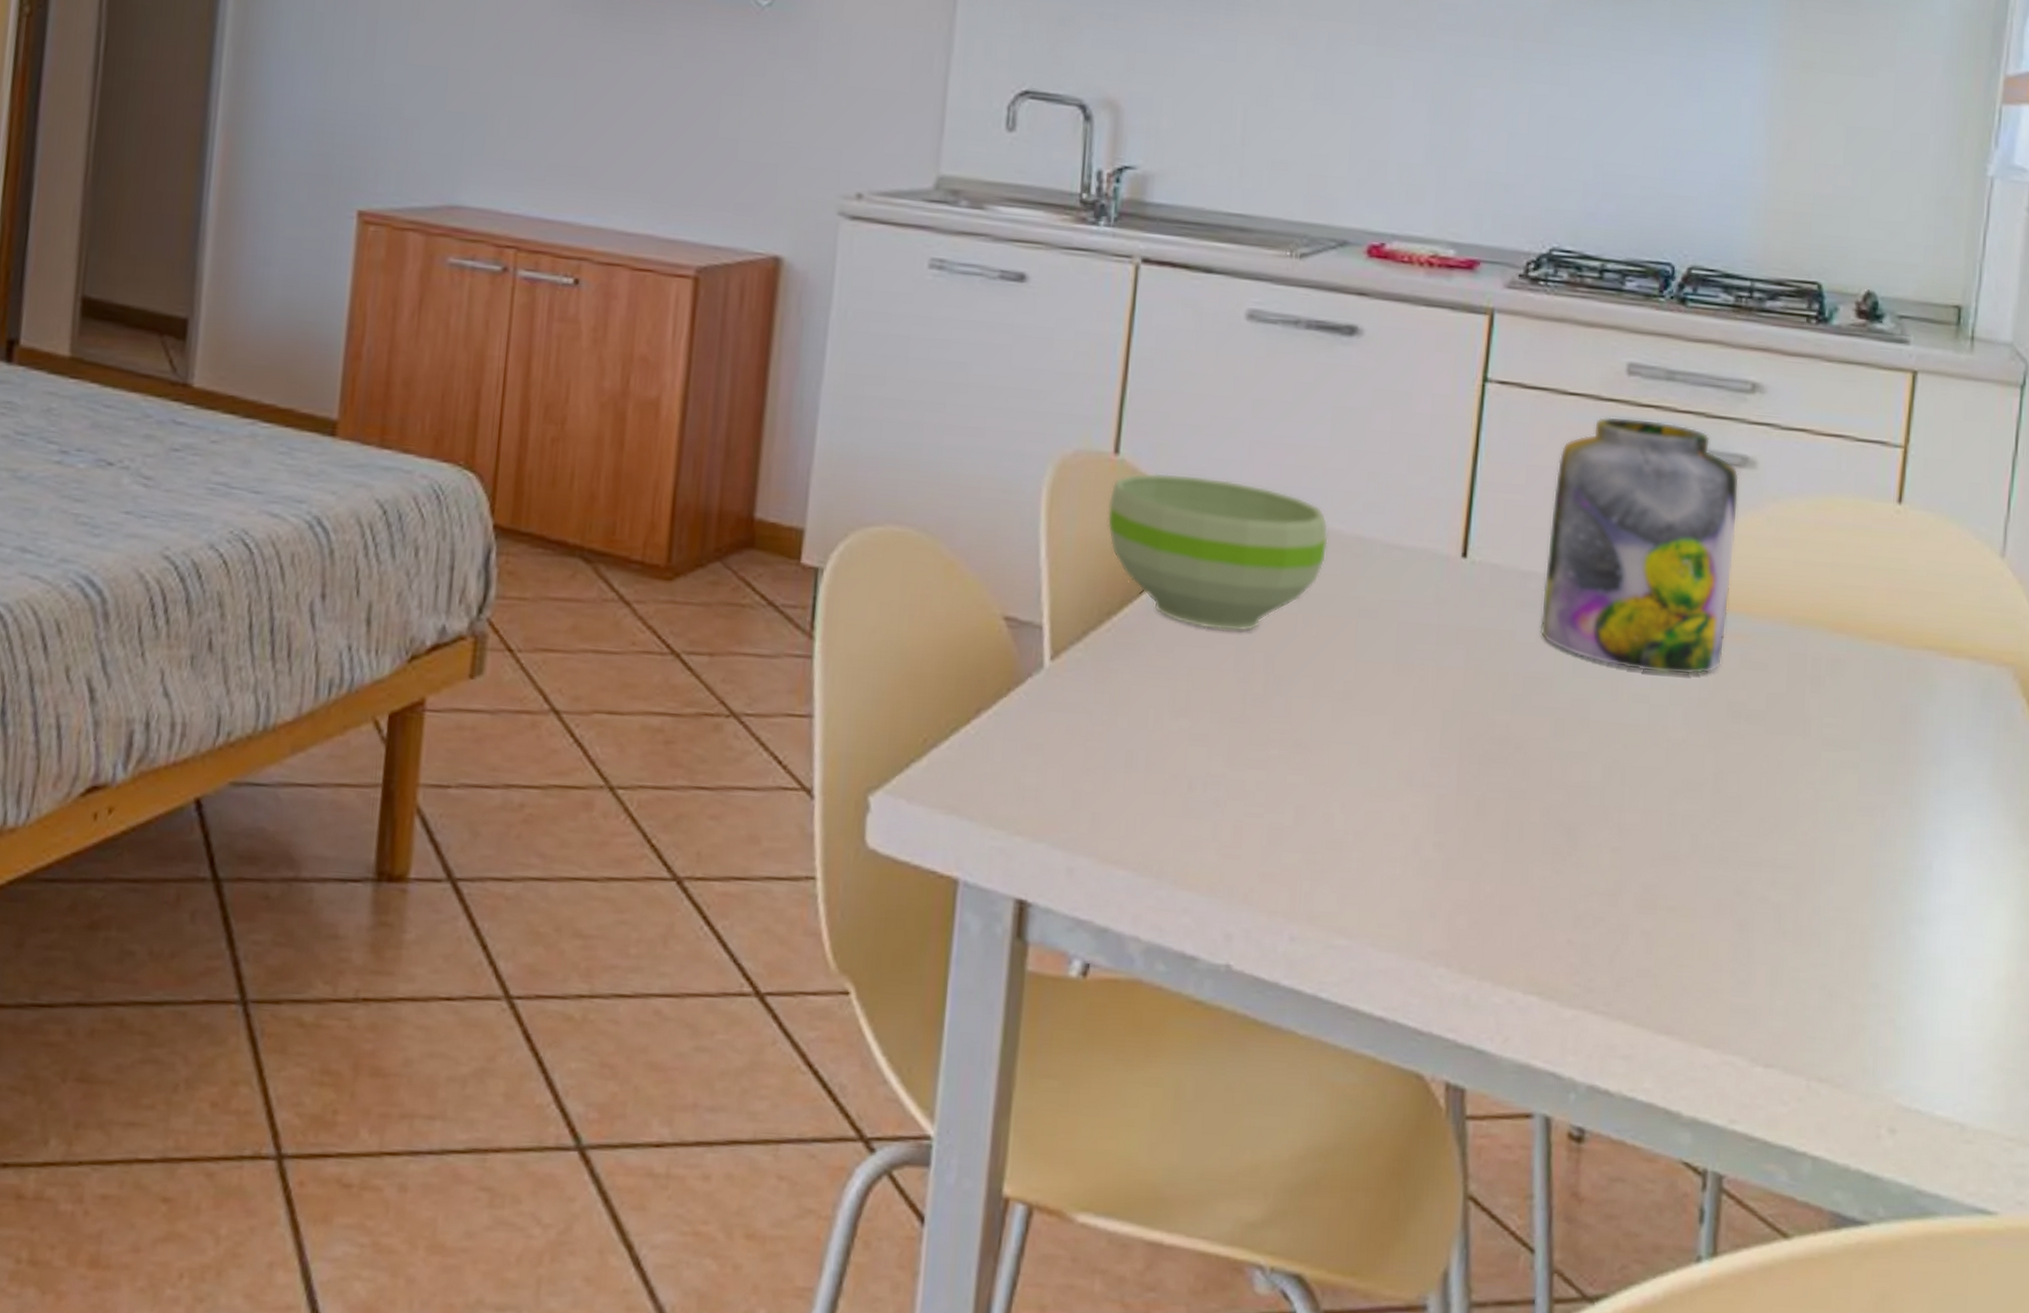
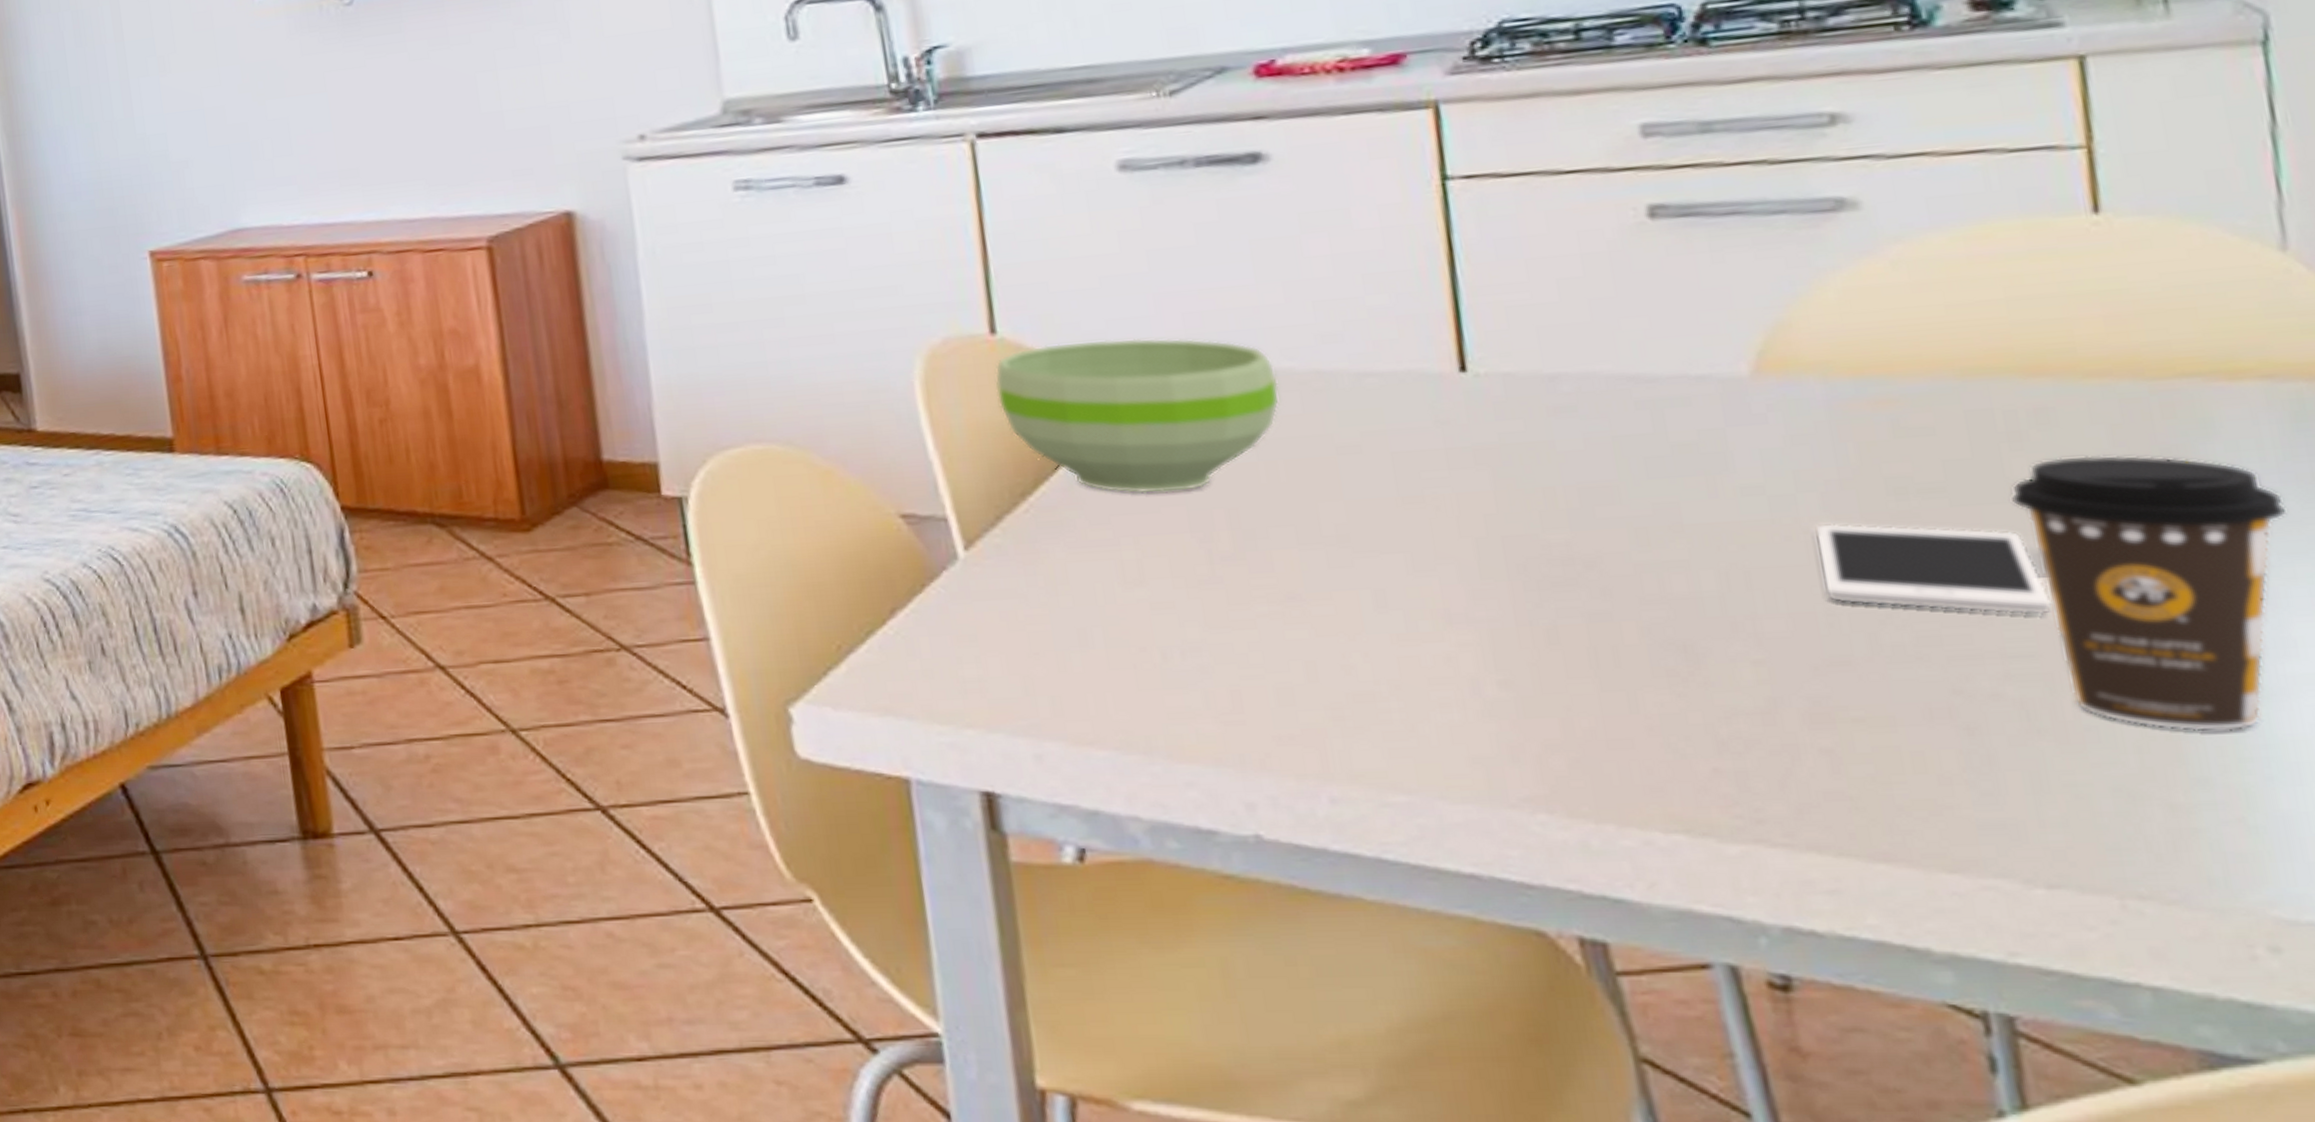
jar: present [1539,416,1740,675] -> none [1567,179,1864,461]
cell phone: none [1671,734,1812,834] -> present [1814,523,2052,615]
coffee cup: none [1804,702,1966,947] -> present [2011,454,2287,732]

